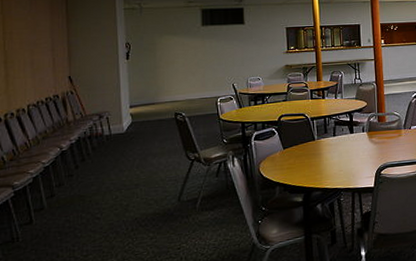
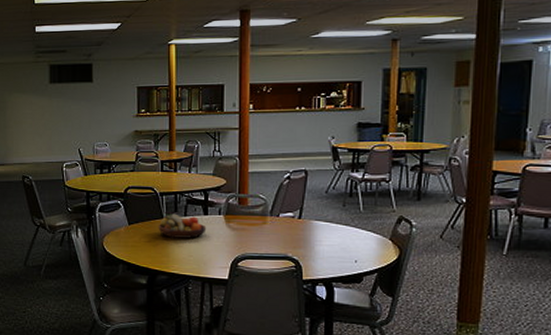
fruit bowl: none [310,135,353,157] -> present [158,213,207,238]

